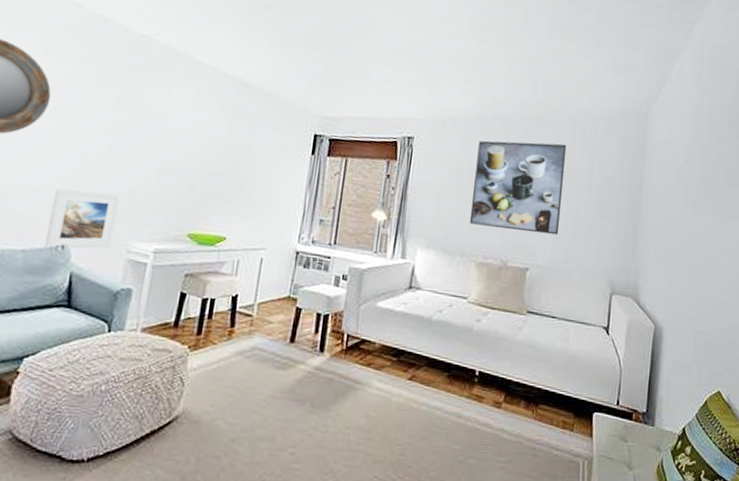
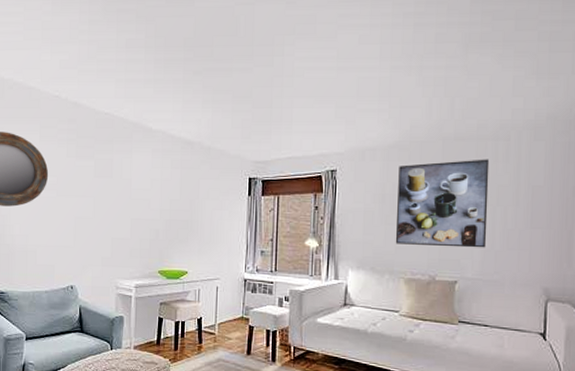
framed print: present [45,189,121,250] -> none [60,243,106,290]

